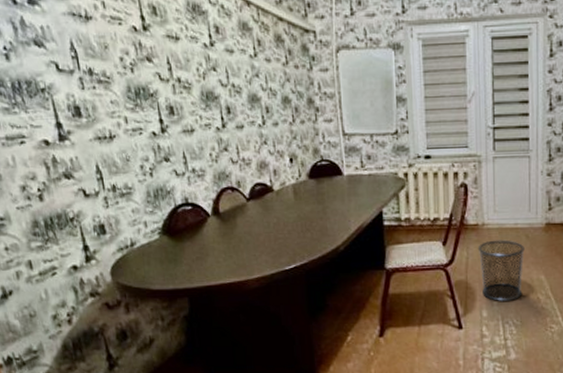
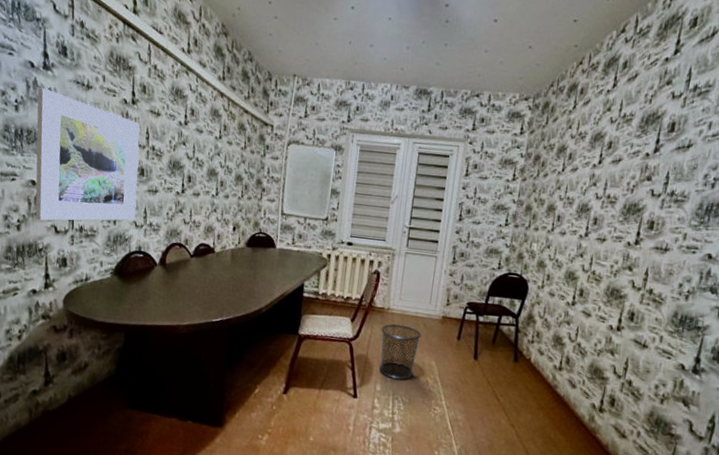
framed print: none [27,27,175,186] -> present [35,87,140,221]

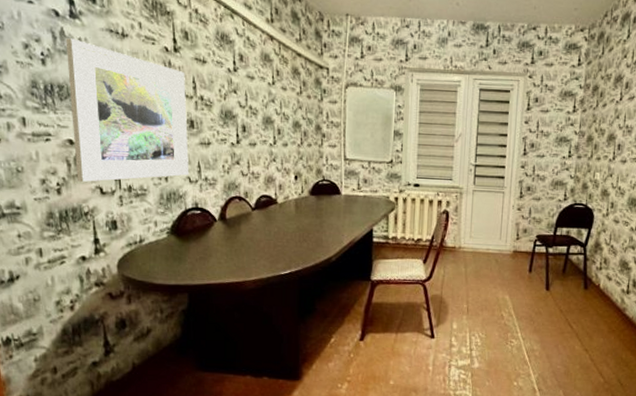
waste bin: present [379,324,421,380] -> none [453,262,494,316]

